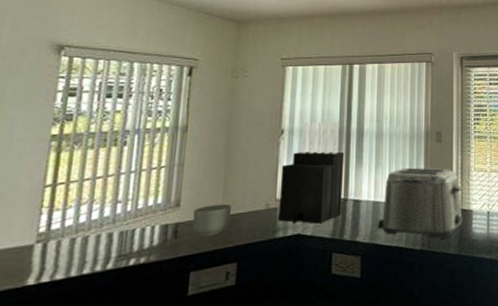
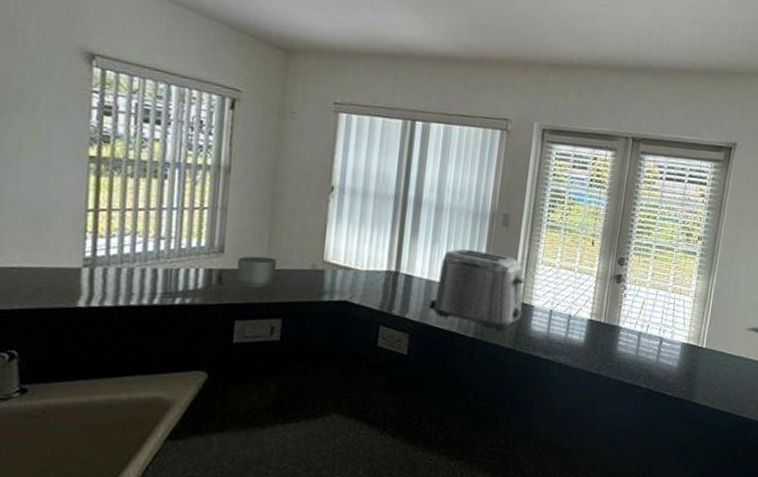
knife block: present [278,121,345,224] -> none [325,180,400,294]

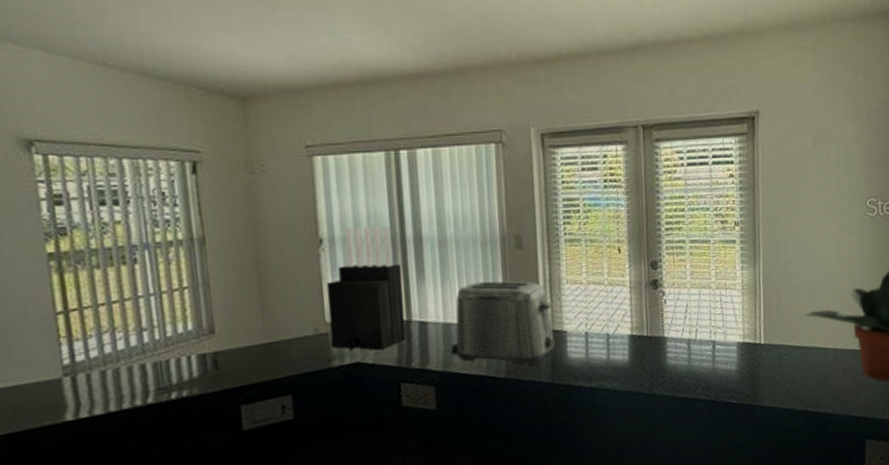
mug: present [237,256,278,289] -> none [230,329,276,368]
knife block: none [325,180,400,294] -> present [326,226,406,351]

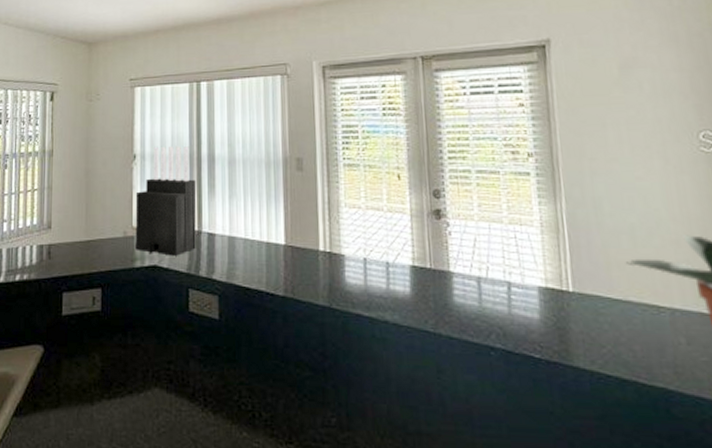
toaster: present [451,281,555,365] -> none [235,199,333,286]

